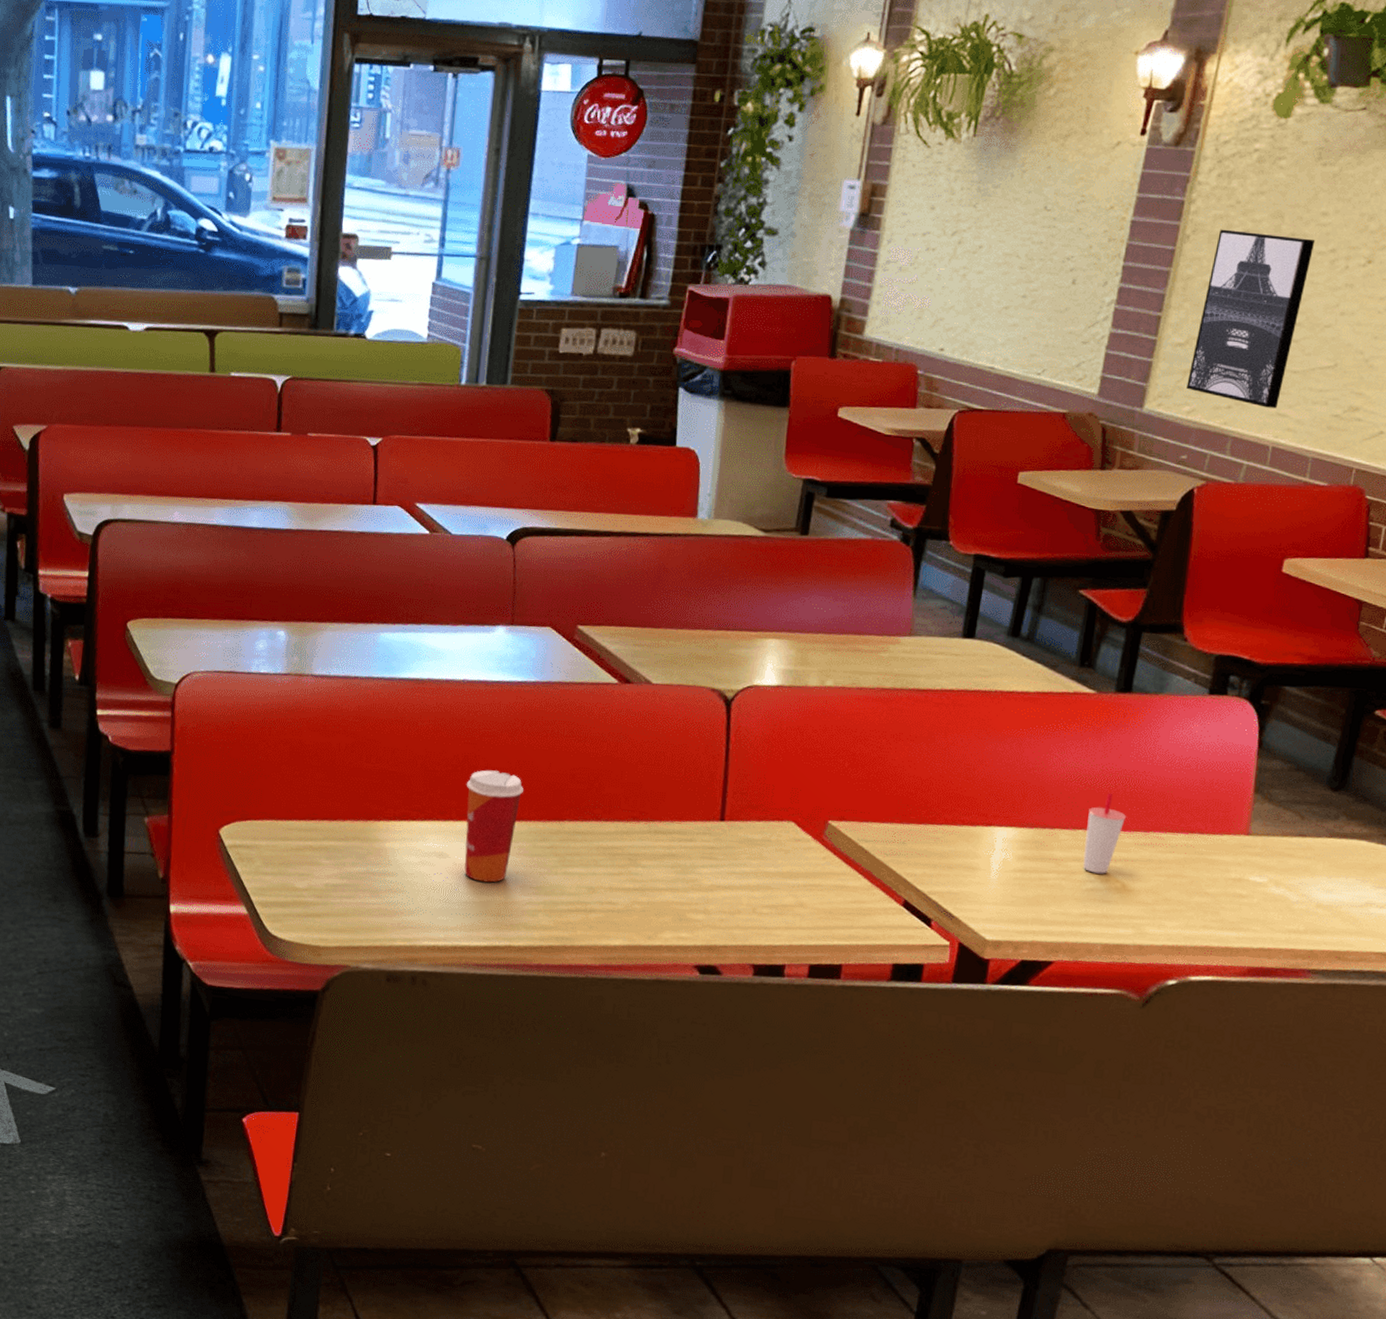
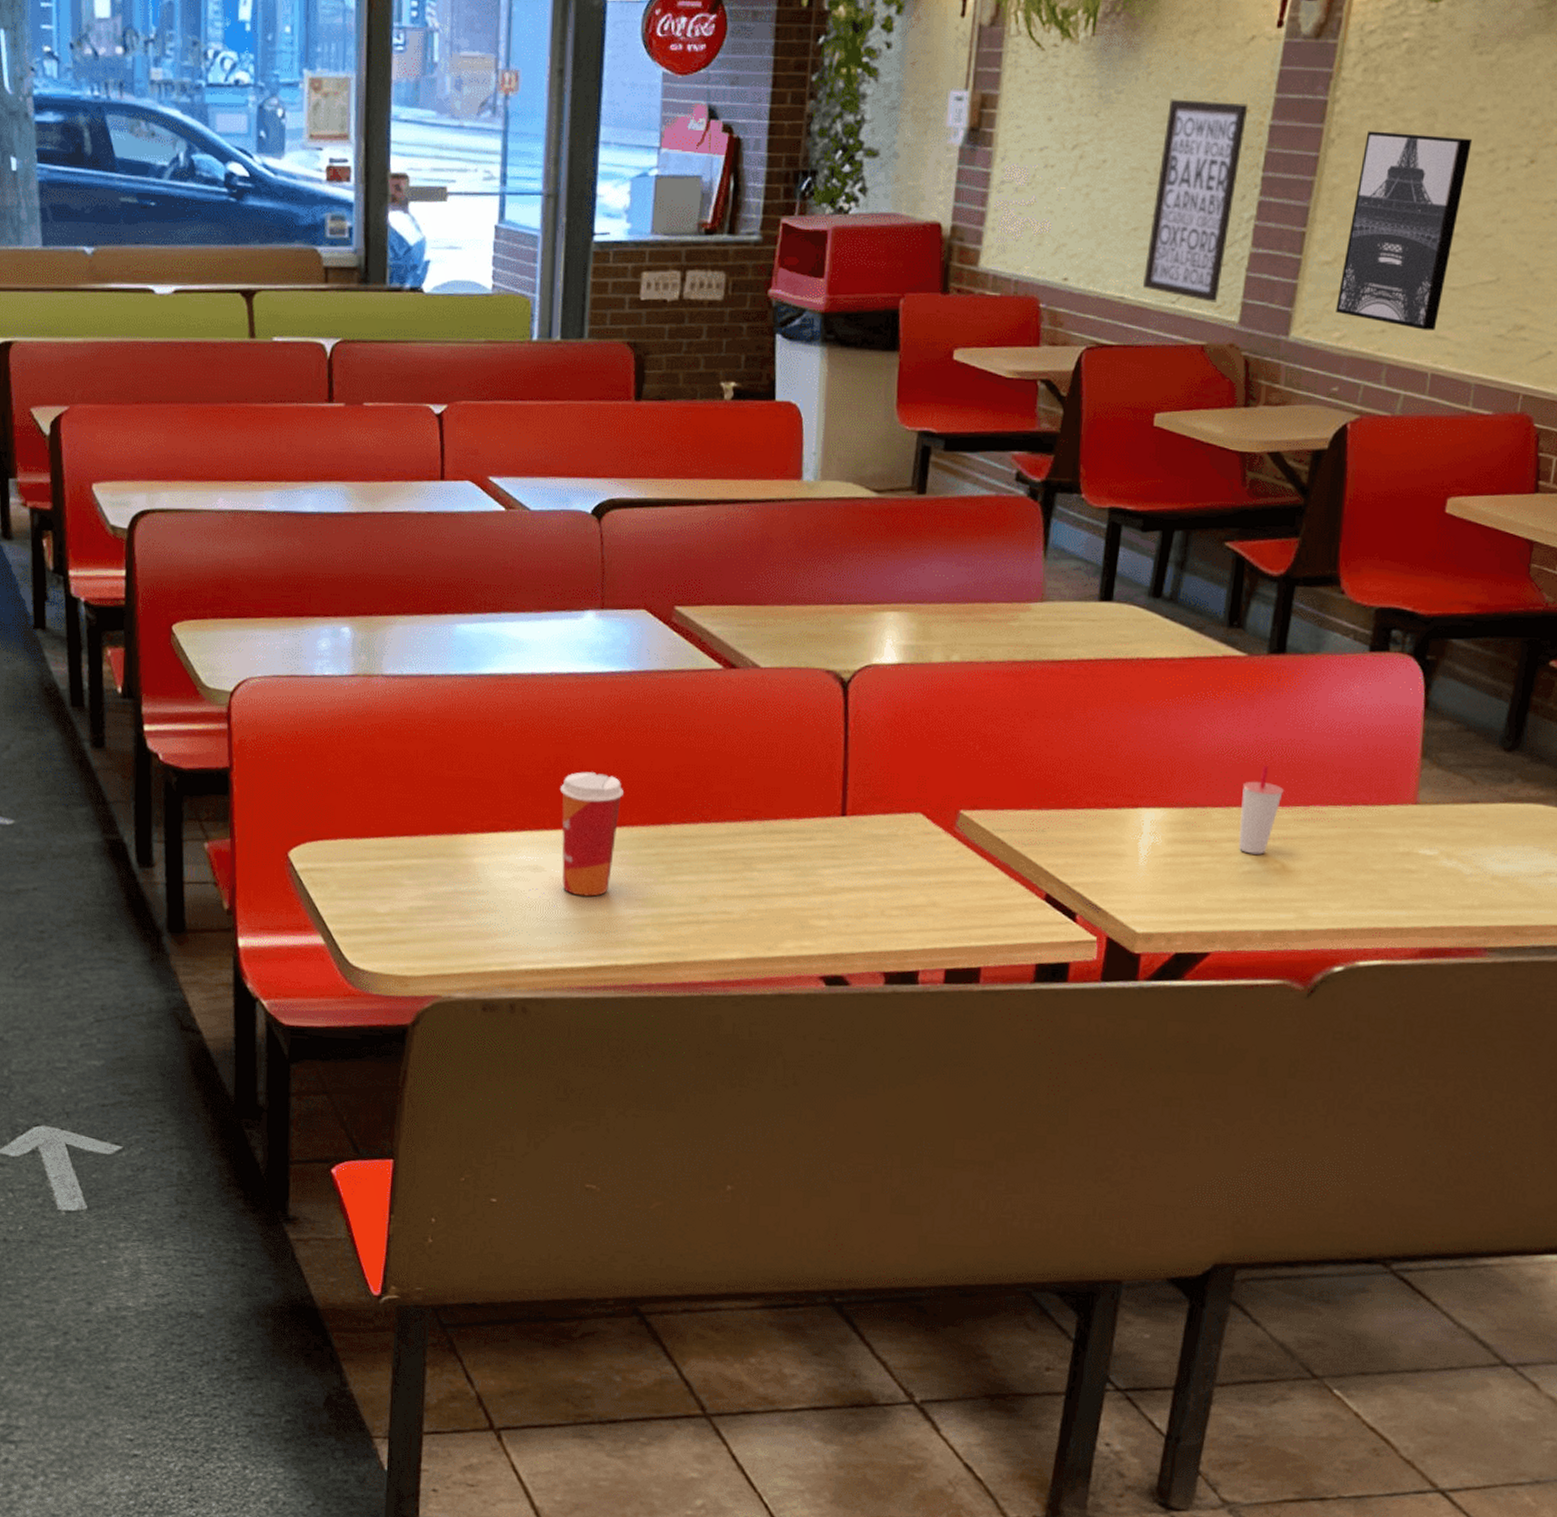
wall art: none [1011,194,1113,376] -> present [1142,99,1249,303]

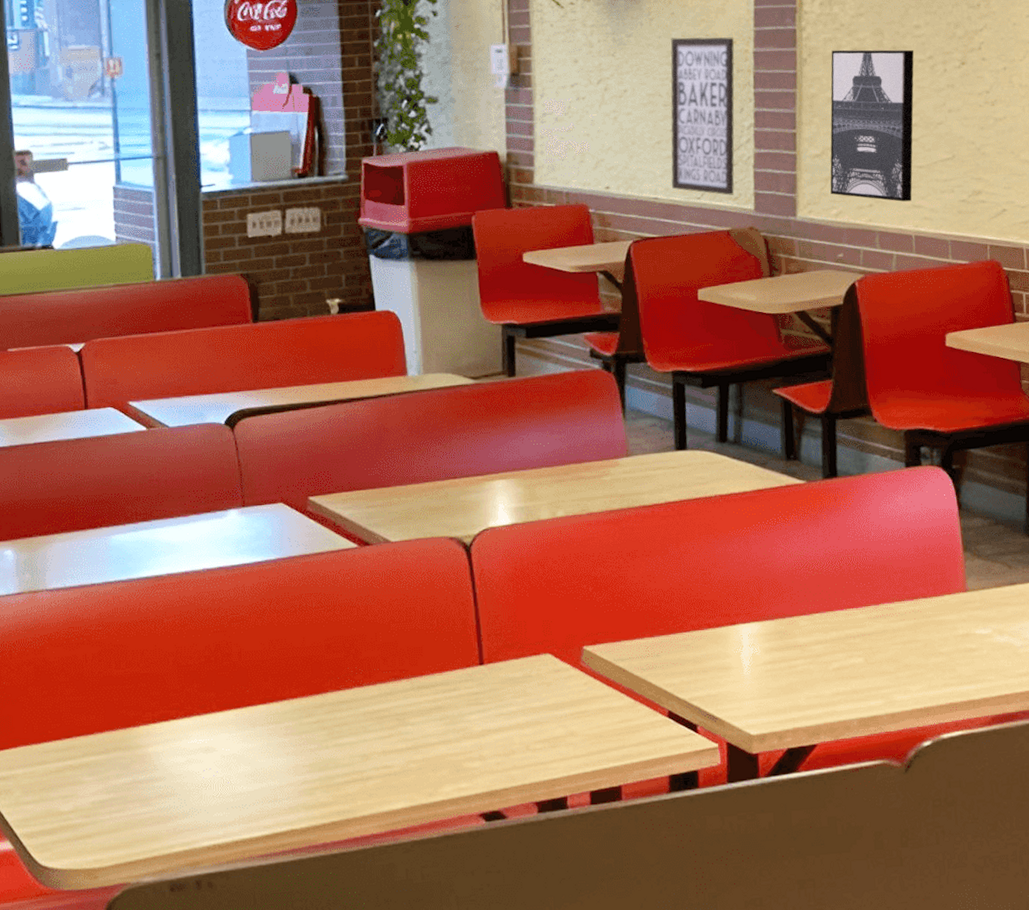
paper cup: present [559,772,623,897] -> none [222,654,281,770]
cup: present [1238,766,1285,855] -> none [821,575,856,653]

